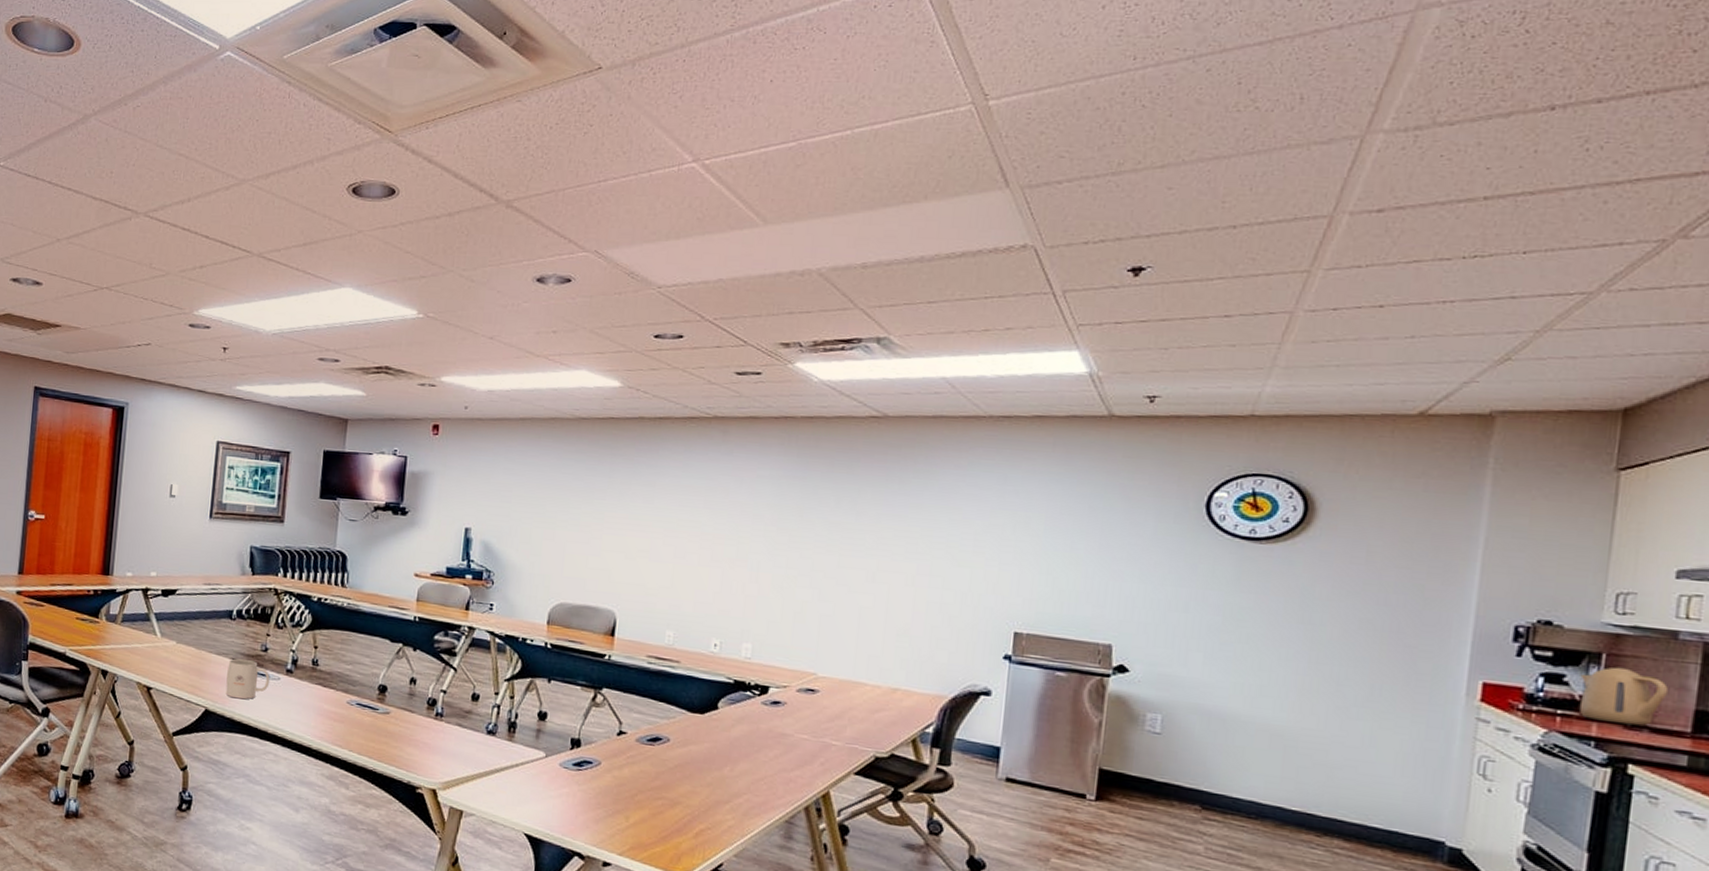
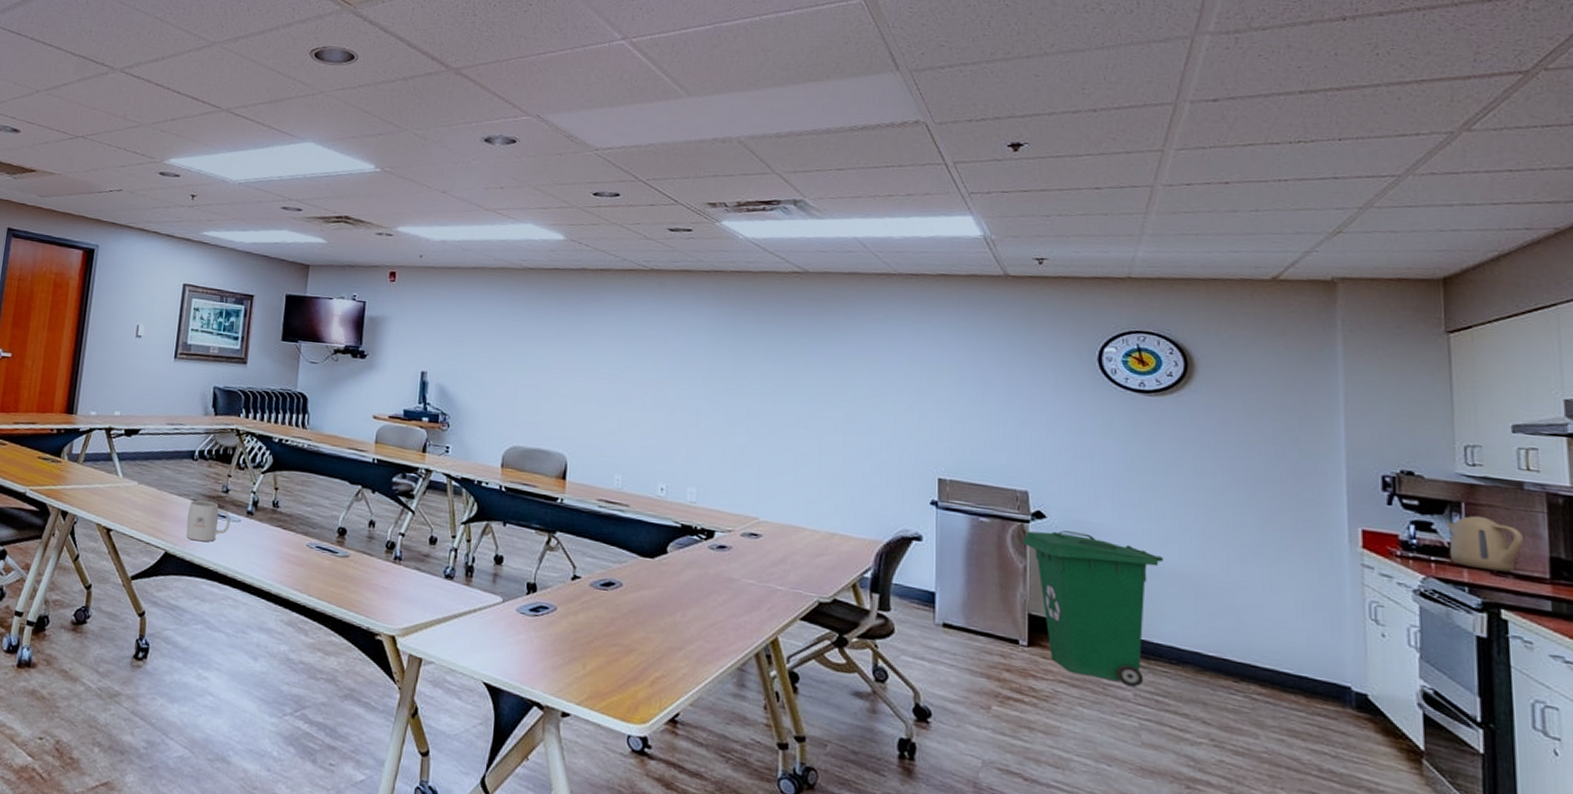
recycling bin: none [1100,685,1255,842] -> present [1023,530,1164,688]

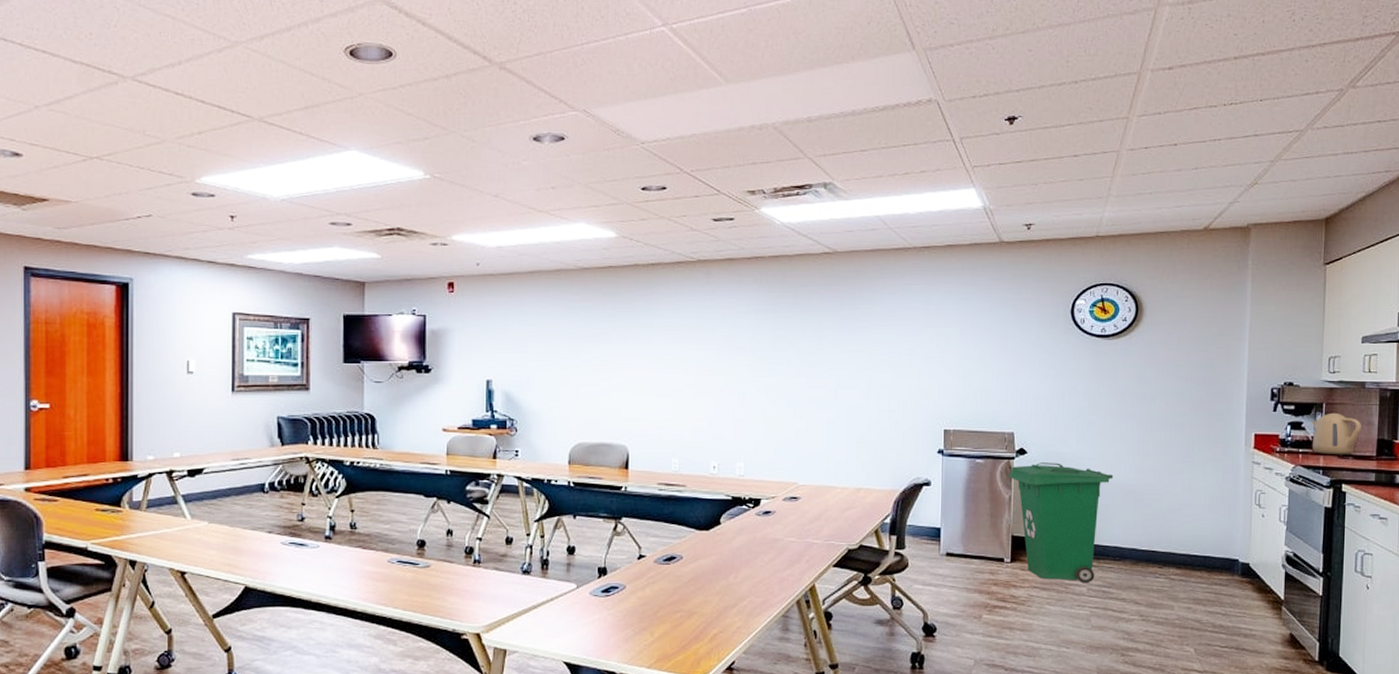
mug: present [186,500,231,542] -> none [264,532,309,572]

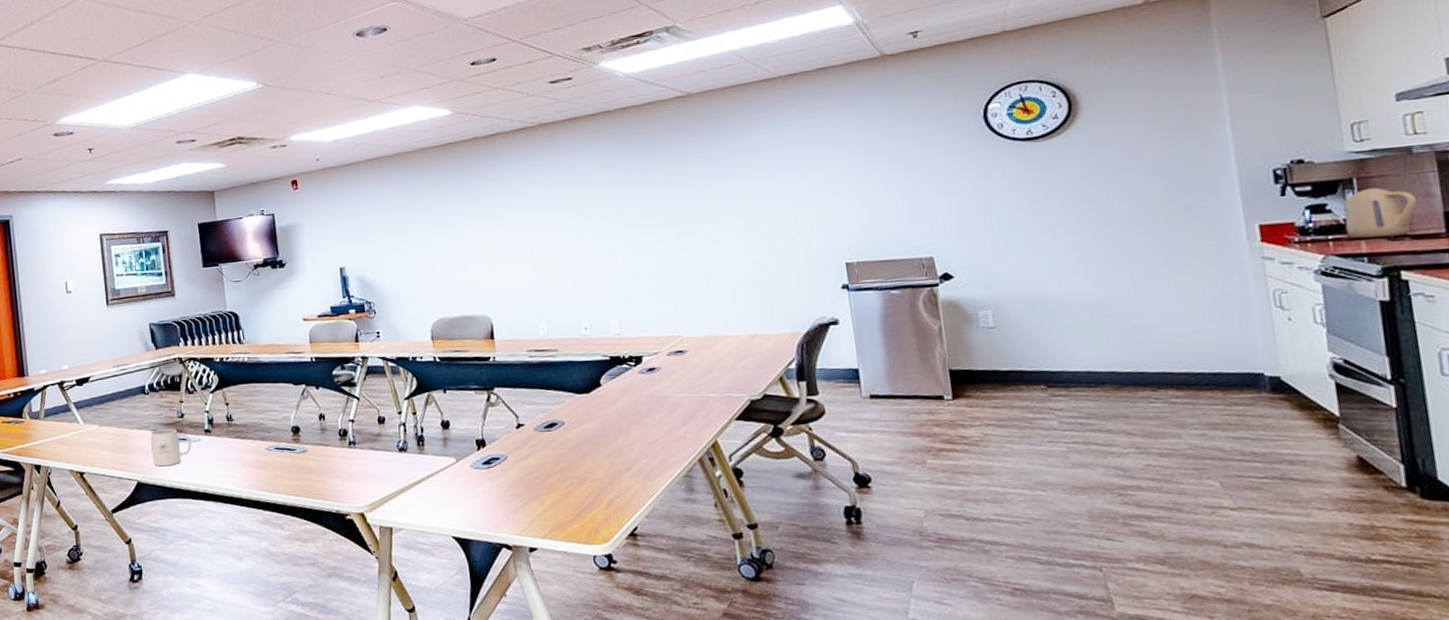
mug: none [264,532,309,572] -> present [150,428,192,467]
recycling bin: present [1009,462,1114,584] -> none [934,284,1072,416]

